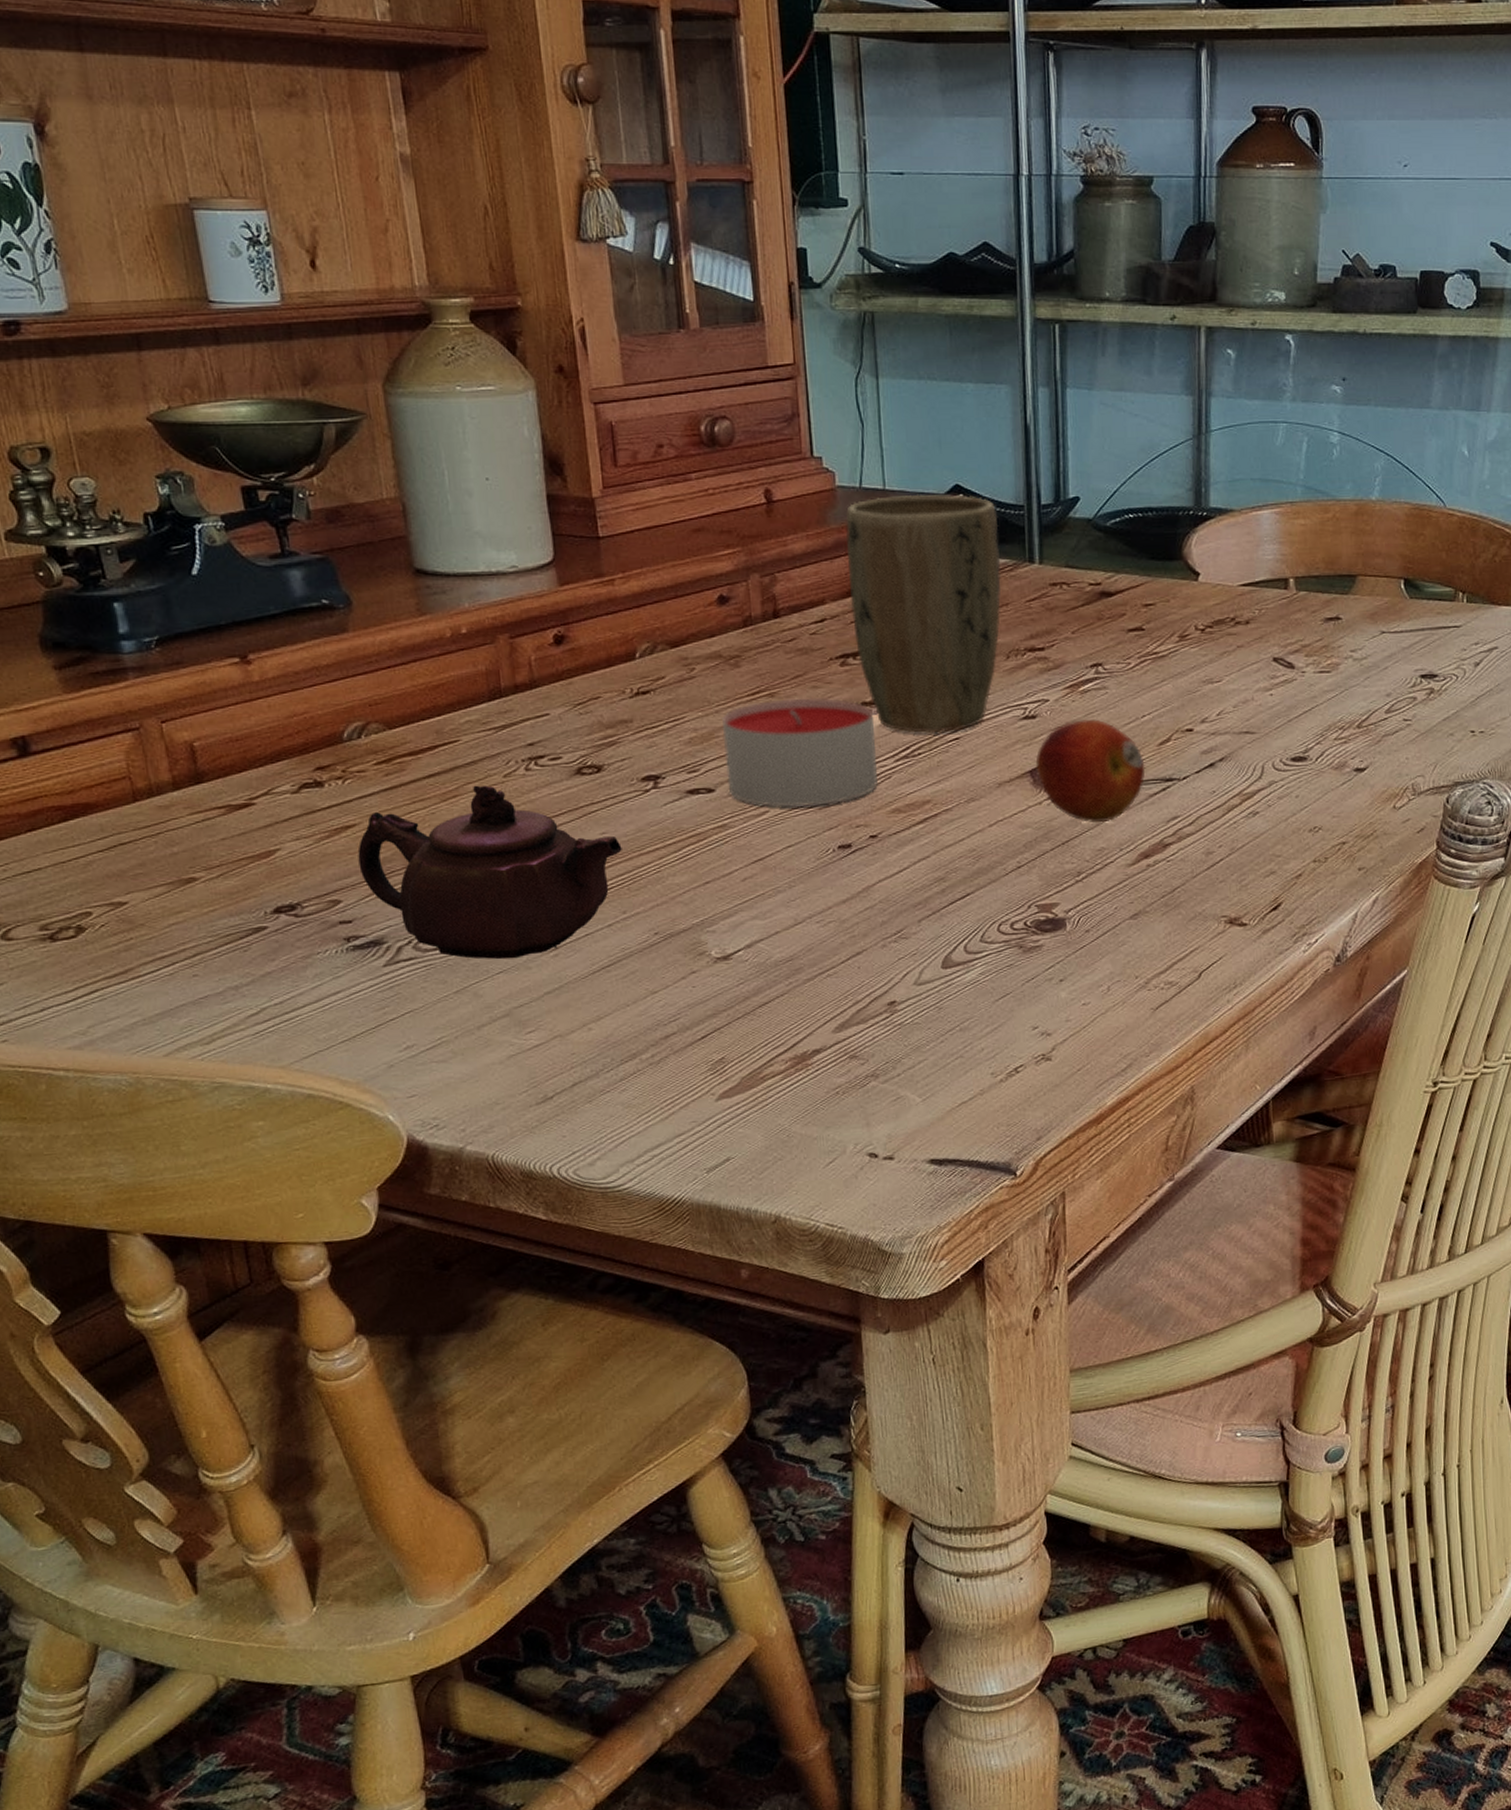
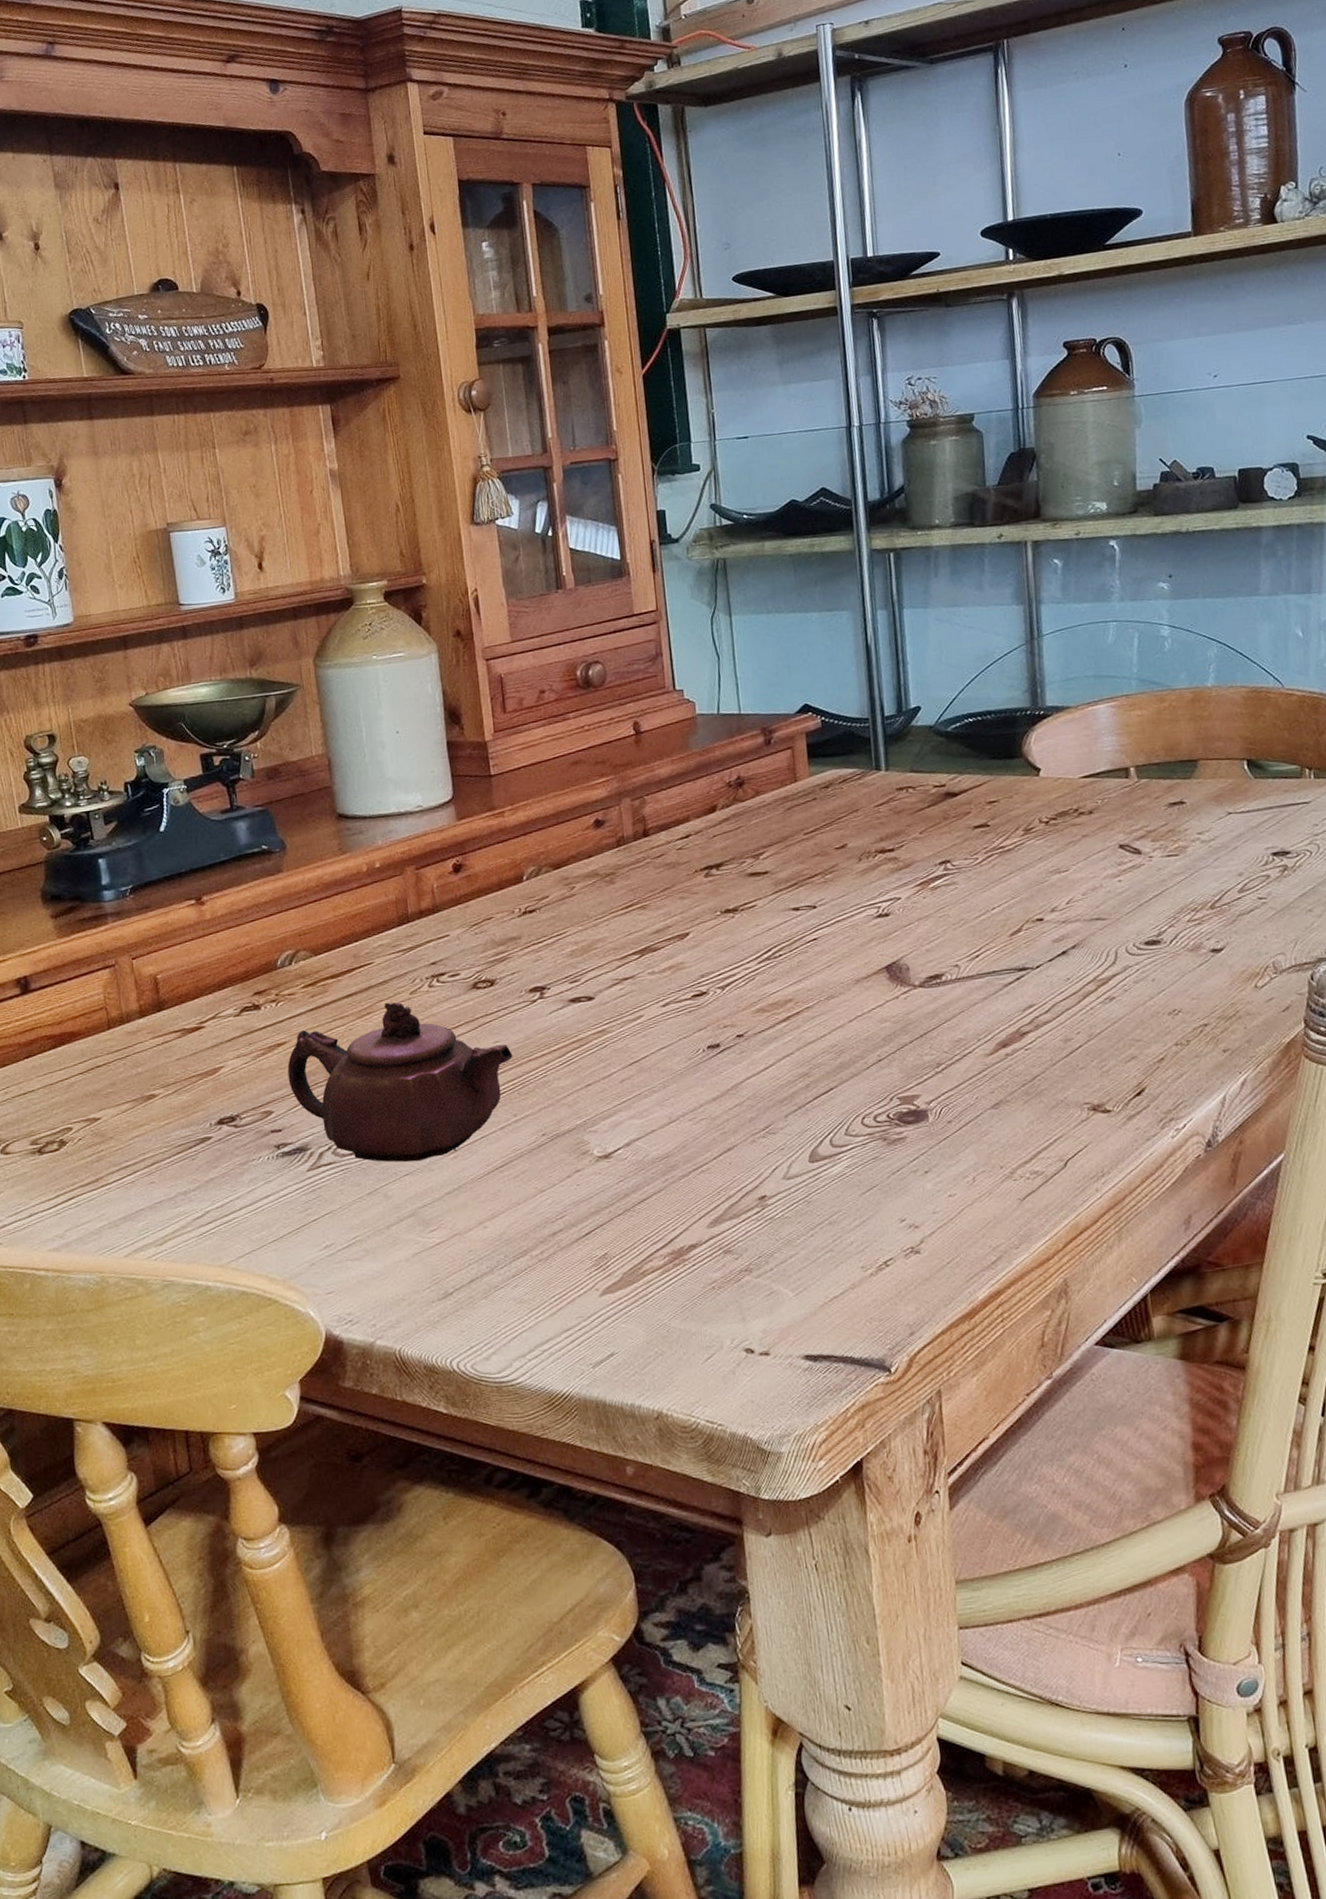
candle: present [722,697,878,808] -> none [599,907,742,1012]
plant pot: present [845,494,1002,734] -> none [706,713,852,936]
fruit: present [1035,719,1146,823] -> none [891,914,999,1015]

